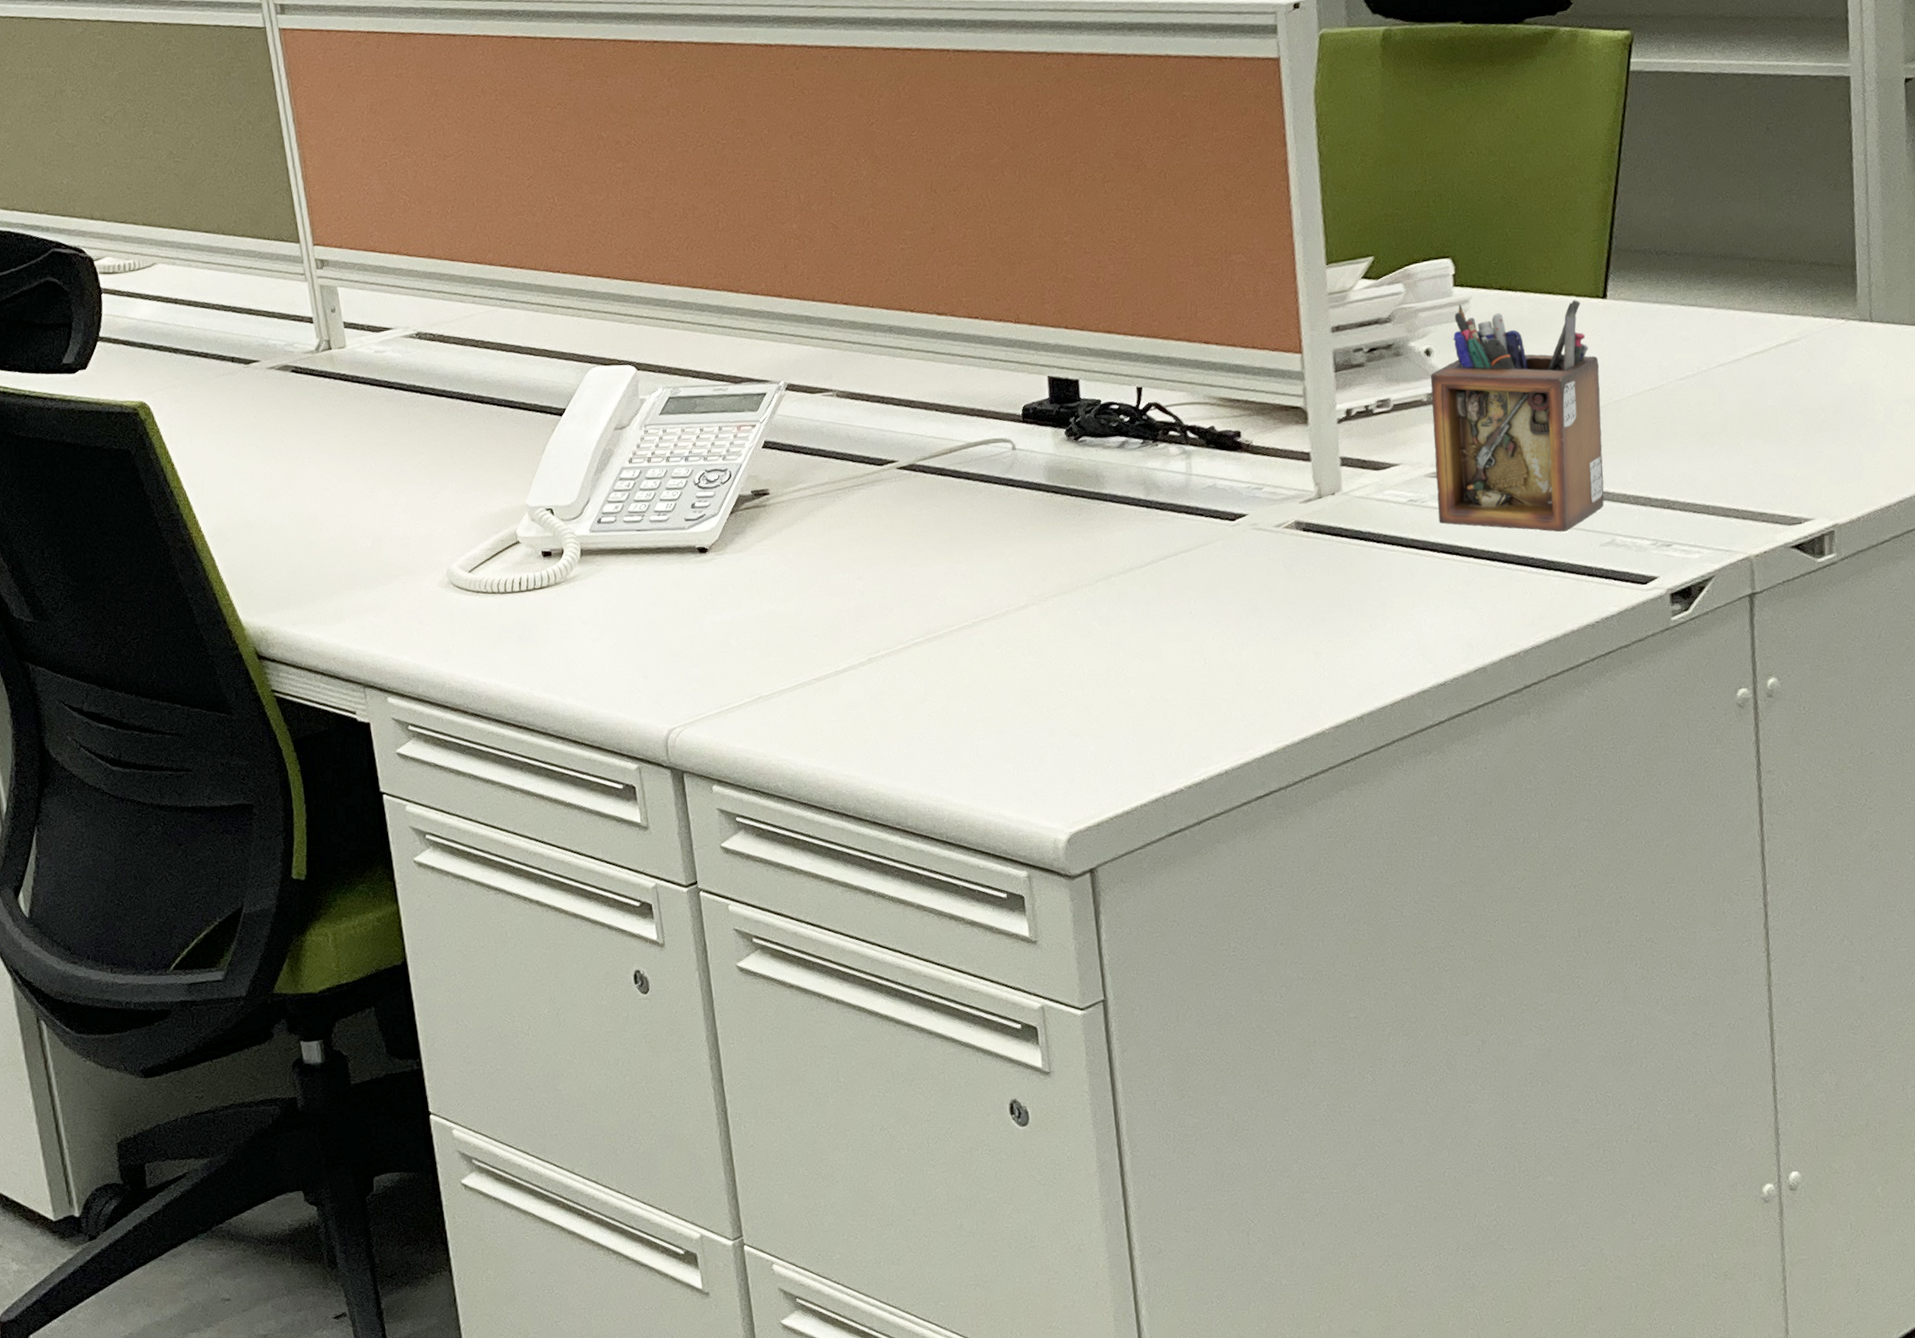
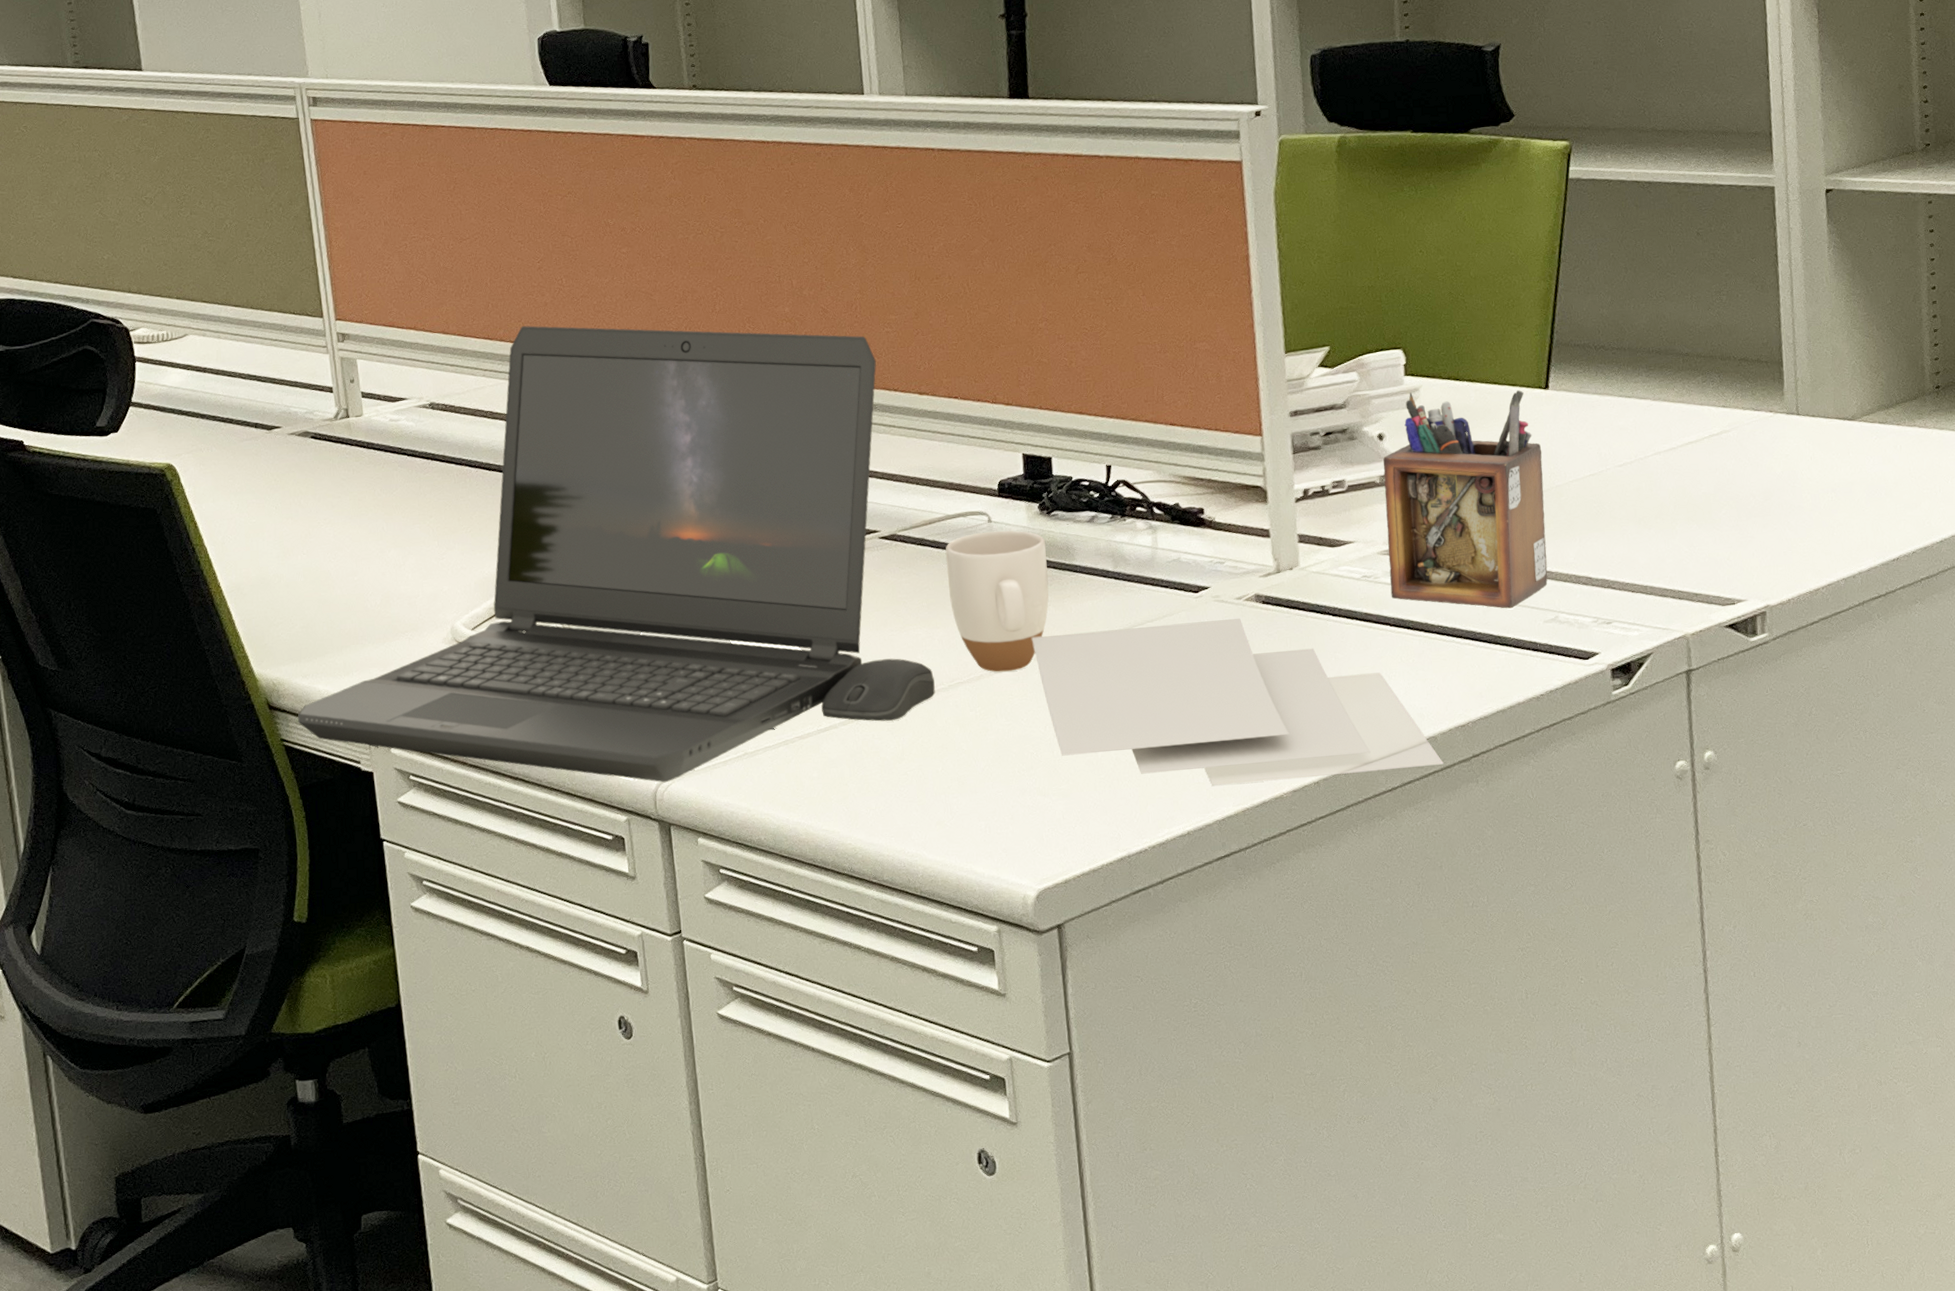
laptop computer: none [288,248,892,729] -> present [297,325,877,783]
computer mouse: none [839,595,959,661] -> present [821,658,935,722]
mug: none [967,458,1078,608] -> present [945,530,1049,672]
papers: none [1060,547,1494,723] -> present [1032,619,1444,787]

